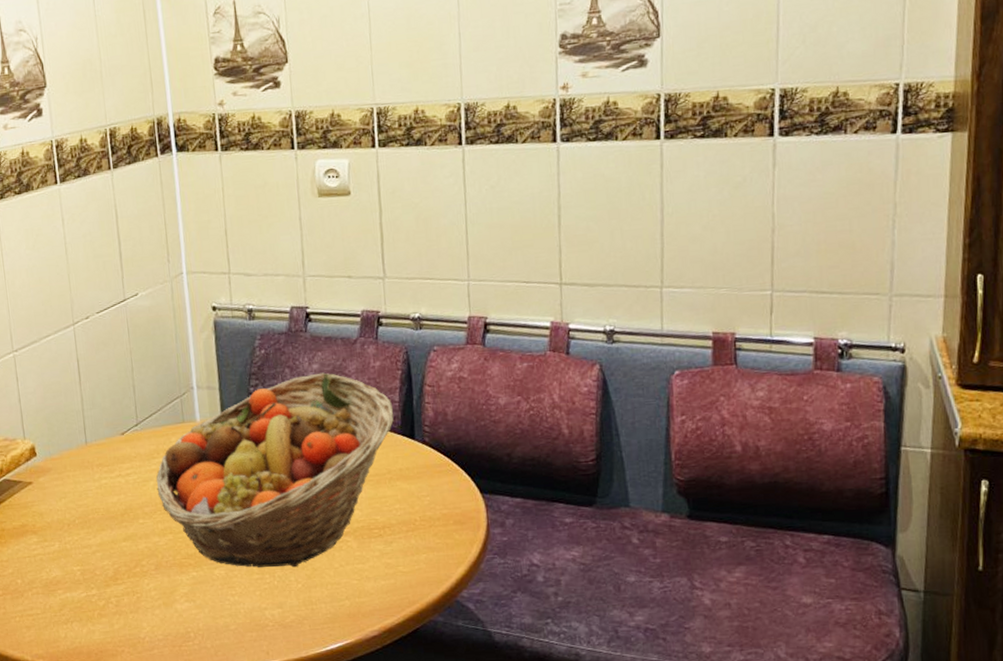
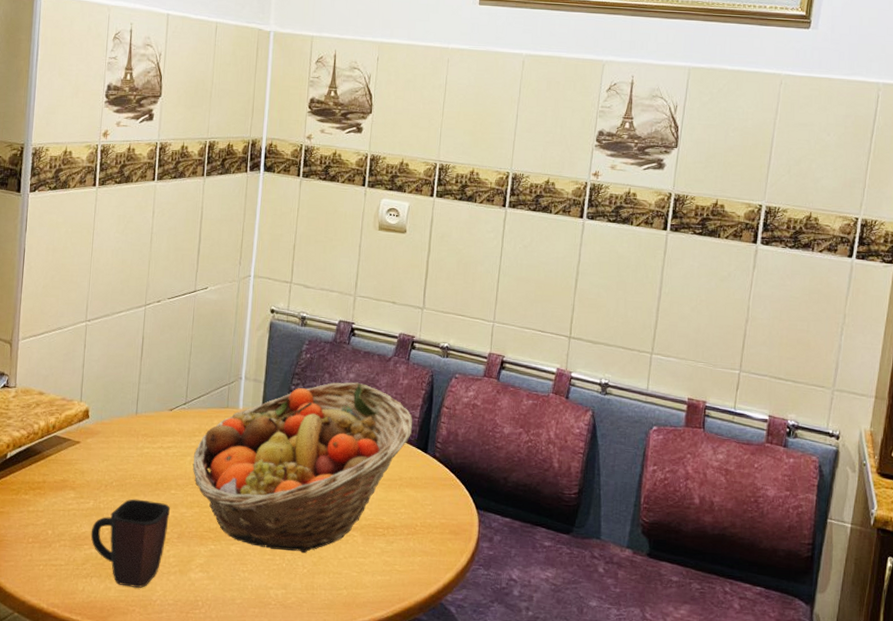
mug: none [62,534,143,627] -> present [90,499,171,588]

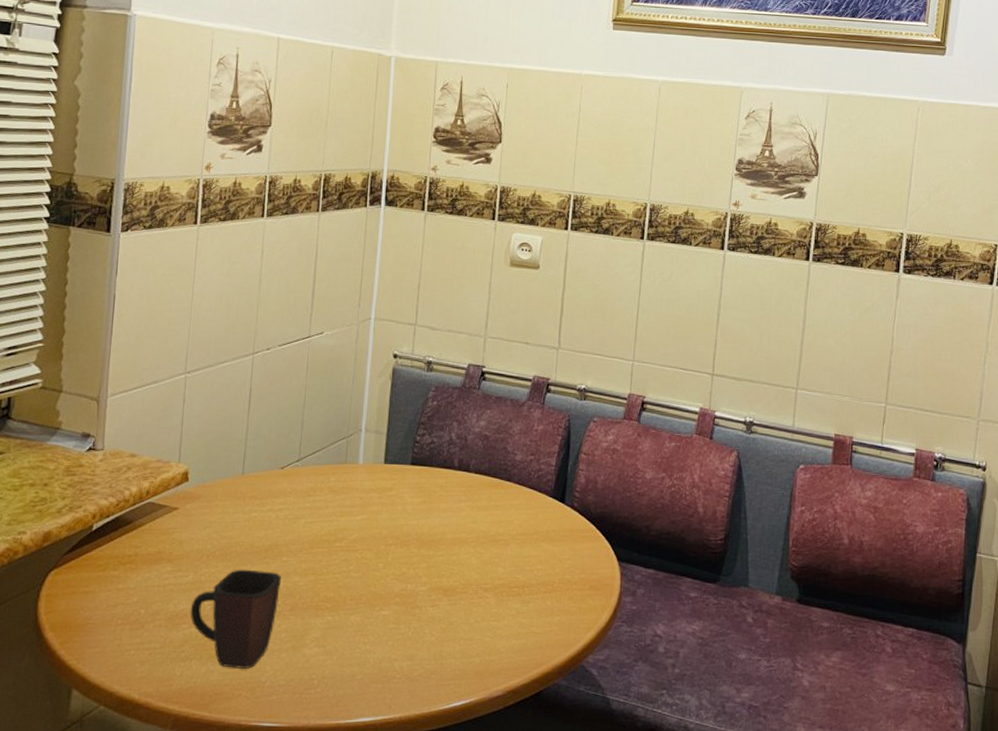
fruit basket: present [192,382,413,554] -> none [306,430,549,620]

